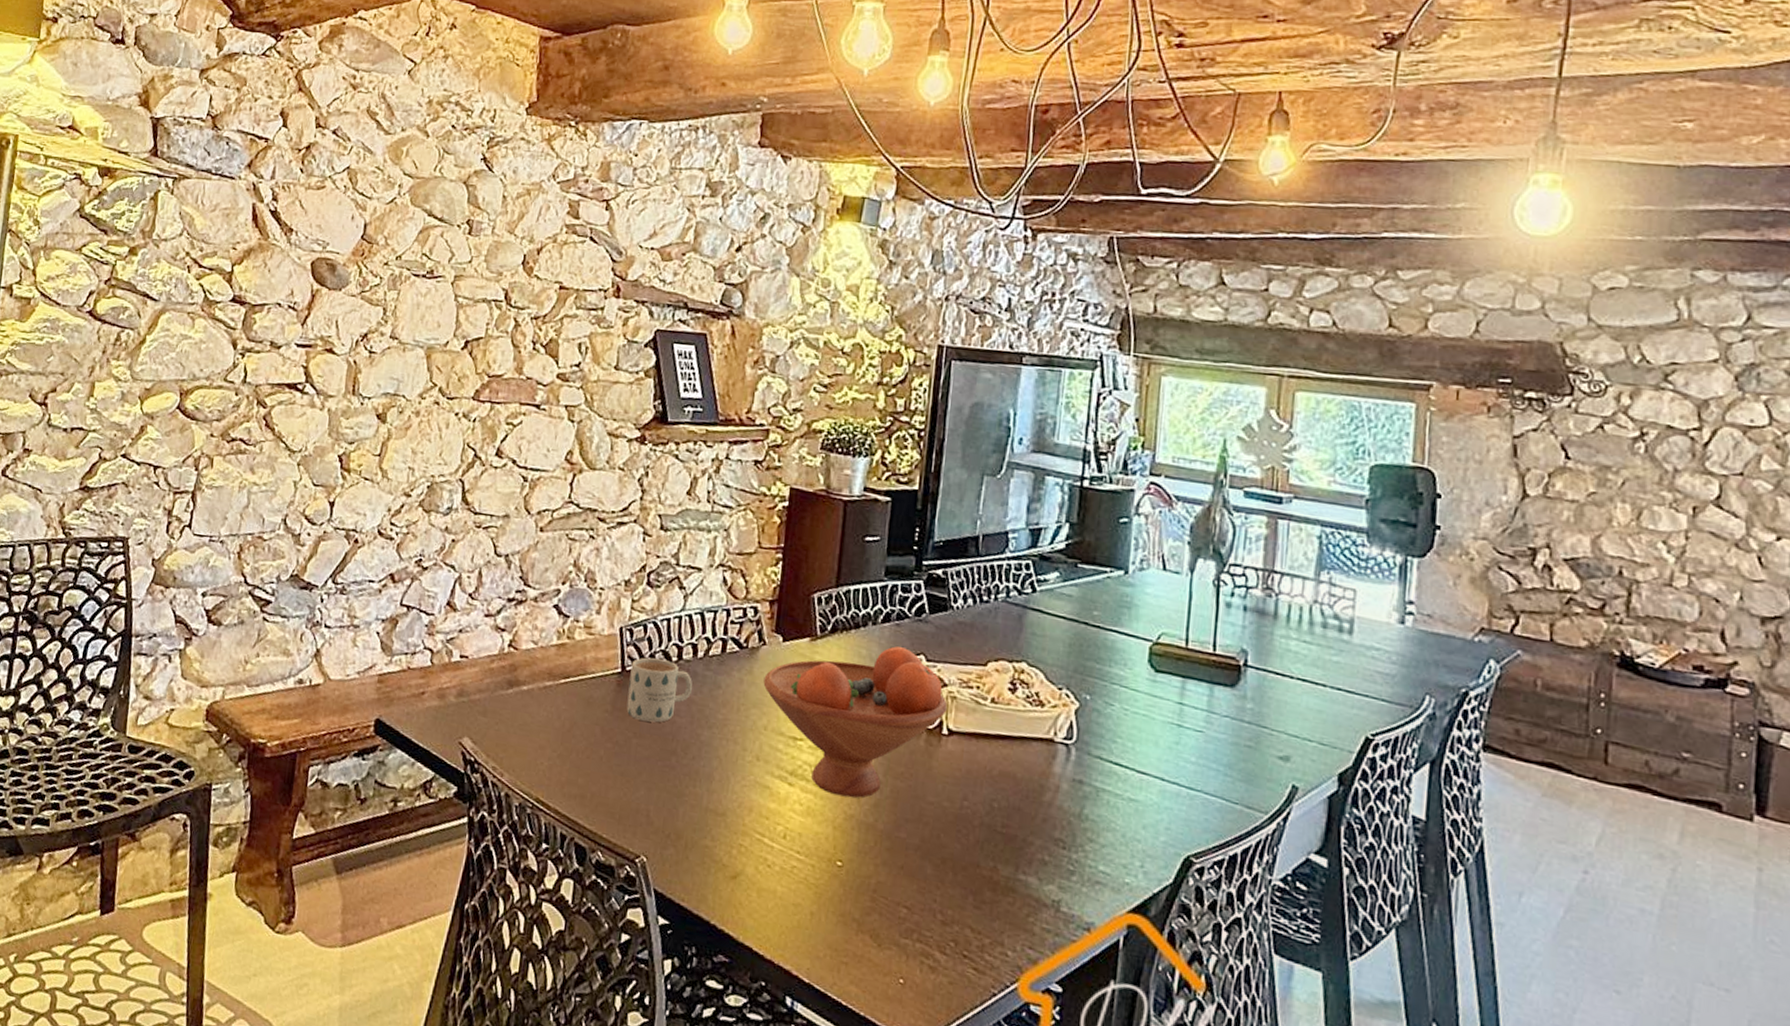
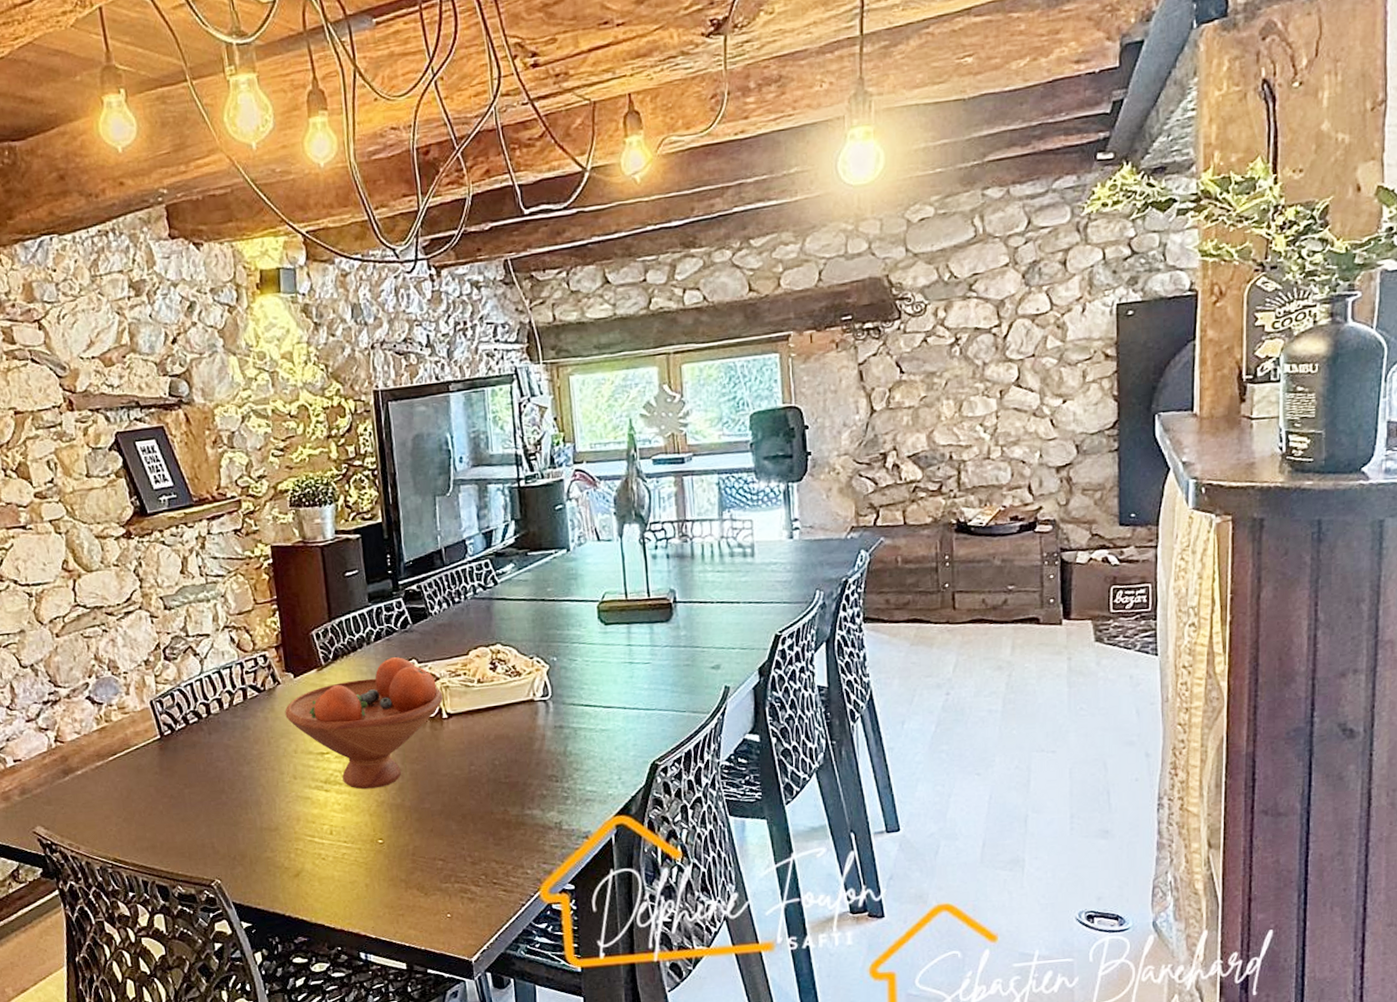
mug: present [626,657,693,723] -> none [168,718,226,773]

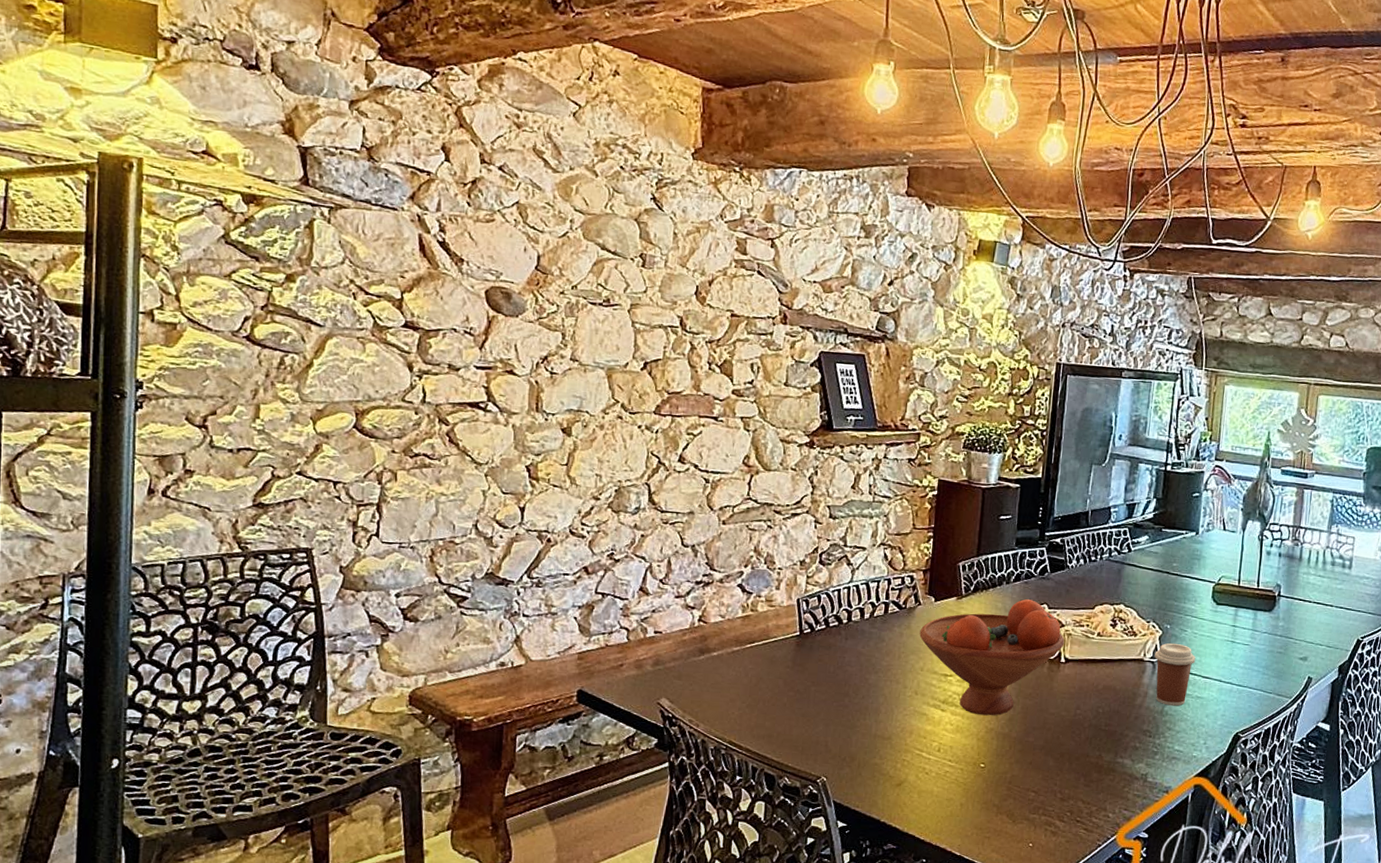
coffee cup: none [545,675,593,745] -> present [1154,643,1196,706]

